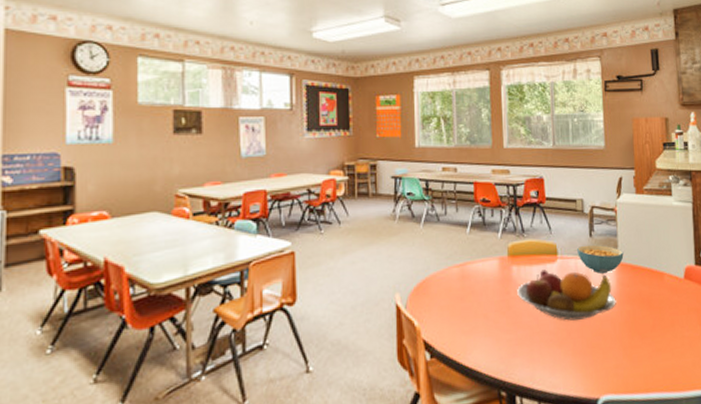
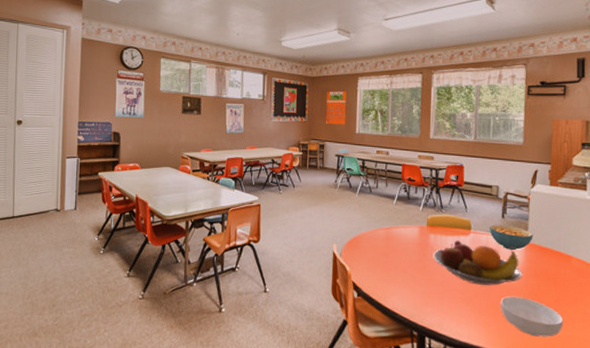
cereal bowl: none [595,328,662,373] -> present [500,296,563,337]

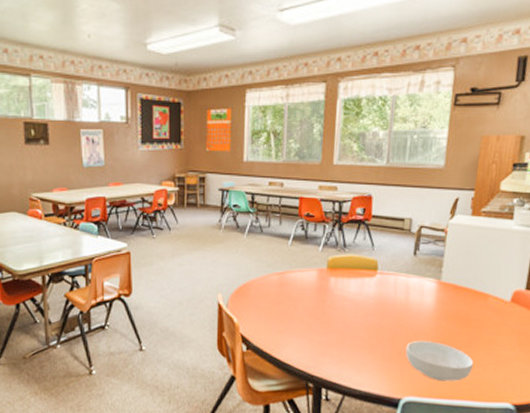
fruit bowl: present [433,240,522,285] -> none [333,283,433,330]
cereal bowl: present [489,224,533,250] -> none [398,263,448,290]

